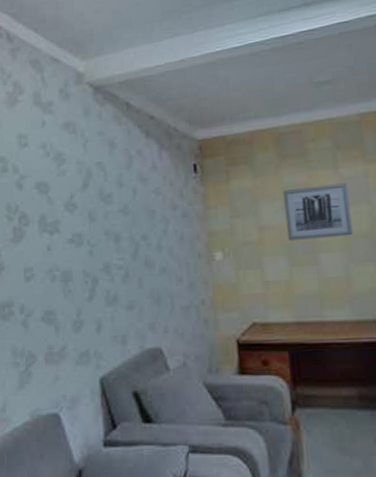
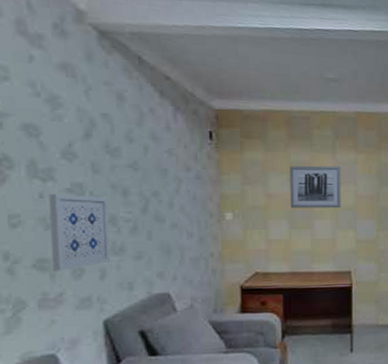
wall art: none [55,244,105,324] -> present [49,193,110,271]

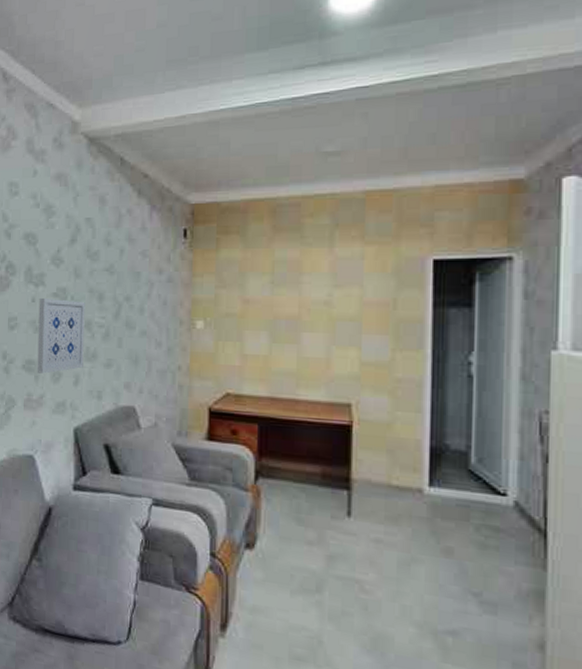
wall art: present [290,165,341,208] -> none [272,263,341,318]

